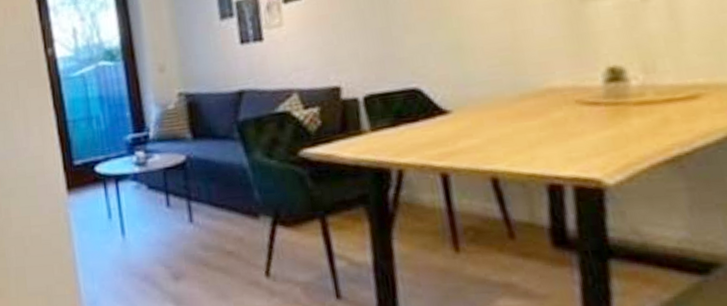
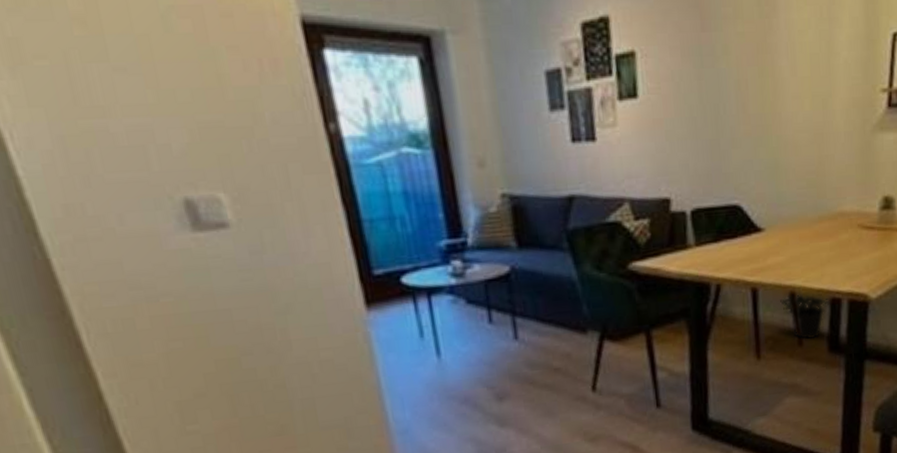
potted plant: none [479,177,549,232] -> present [780,292,831,340]

